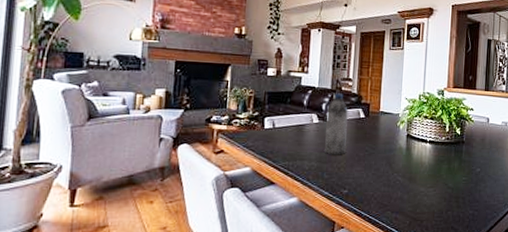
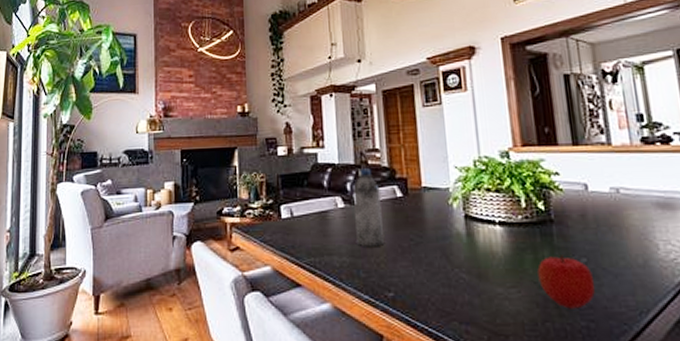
fruit: none [448,166,483,202] -> present [537,255,596,309]

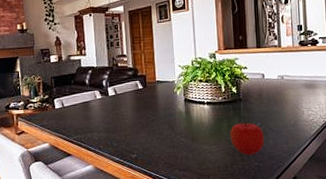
water bottle: present [353,168,384,247] -> none [108,69,129,125]

